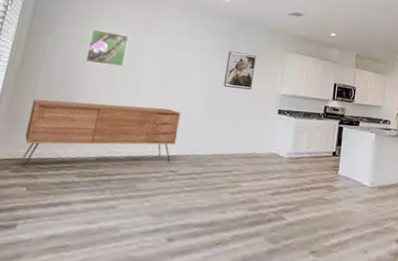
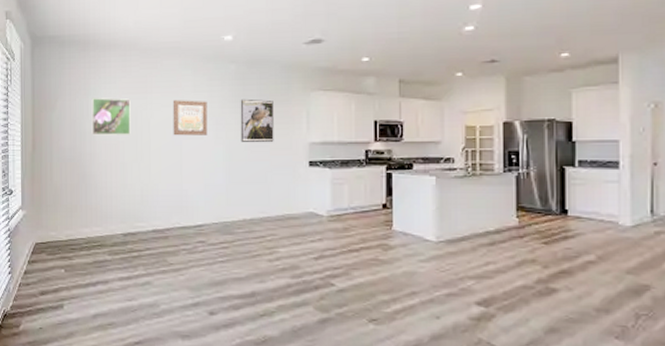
sideboard: present [22,99,181,167] -> none [52,174,200,249]
wall art: none [163,42,200,77] -> present [172,100,208,136]

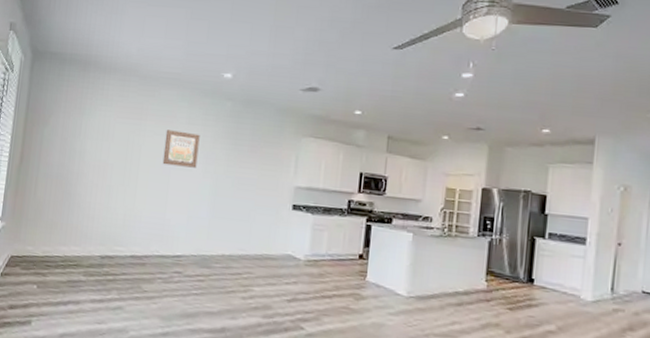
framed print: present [91,98,131,136] -> none [81,118,125,159]
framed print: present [240,98,274,143] -> none [228,136,265,183]

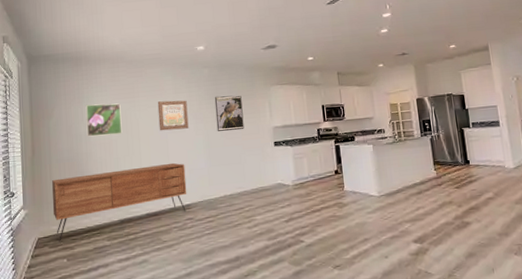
sideboard: none [30,195,184,265] -> present [52,162,187,241]
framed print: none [81,118,125,159] -> present [85,103,122,137]
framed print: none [228,136,265,183] -> present [214,95,244,131]

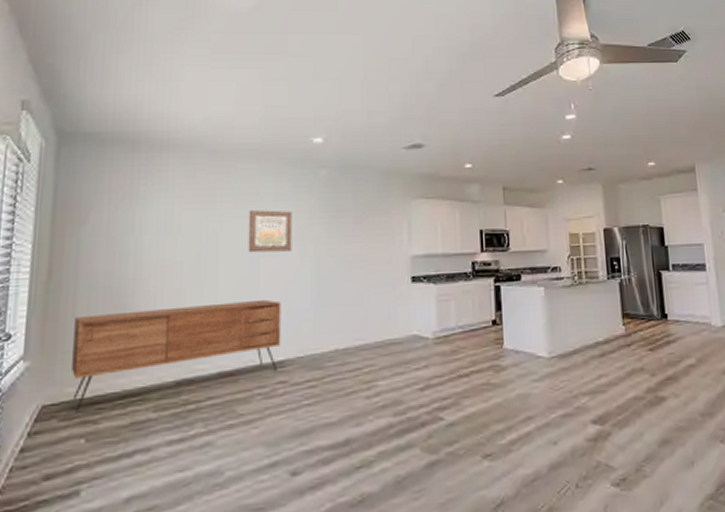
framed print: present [85,103,122,137] -> none [137,208,194,256]
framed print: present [214,95,244,131] -> none [332,208,371,258]

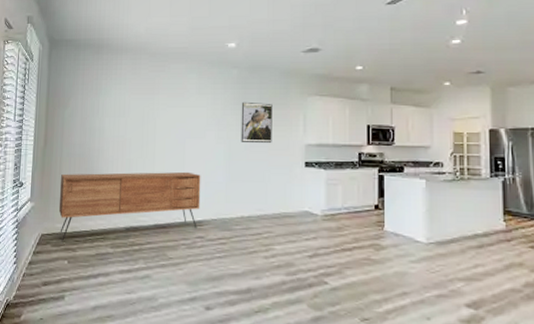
wall art: present [248,210,292,253] -> none [177,101,210,135]
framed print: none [332,208,371,258] -> present [241,101,273,144]

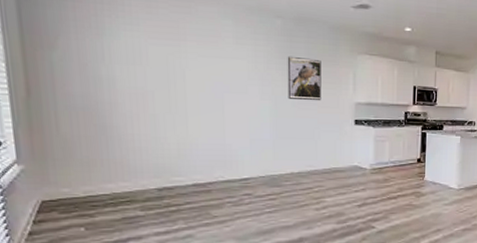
sideboard: present [59,171,201,241] -> none [60,128,246,207]

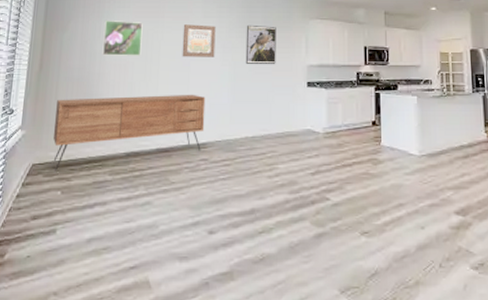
sideboard: none [60,128,246,207] -> present [53,94,206,170]
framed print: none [107,40,162,85] -> present [102,21,143,56]
wall art: none [211,51,252,90] -> present [182,24,216,57]

